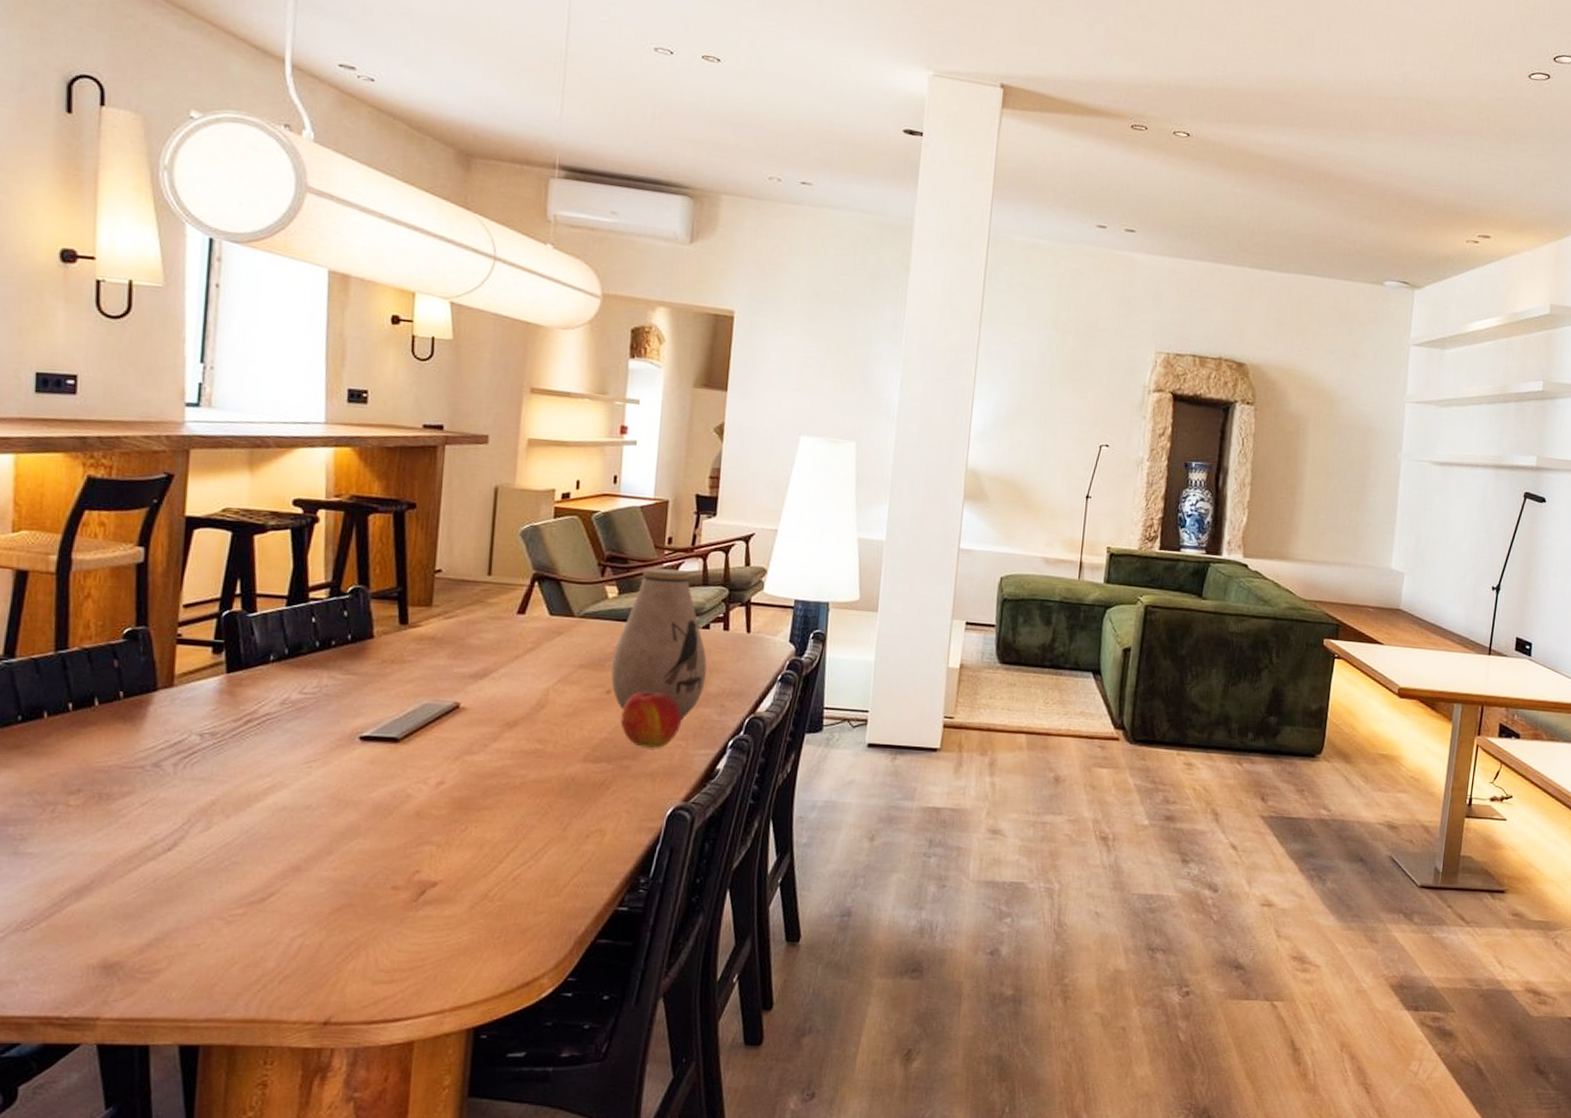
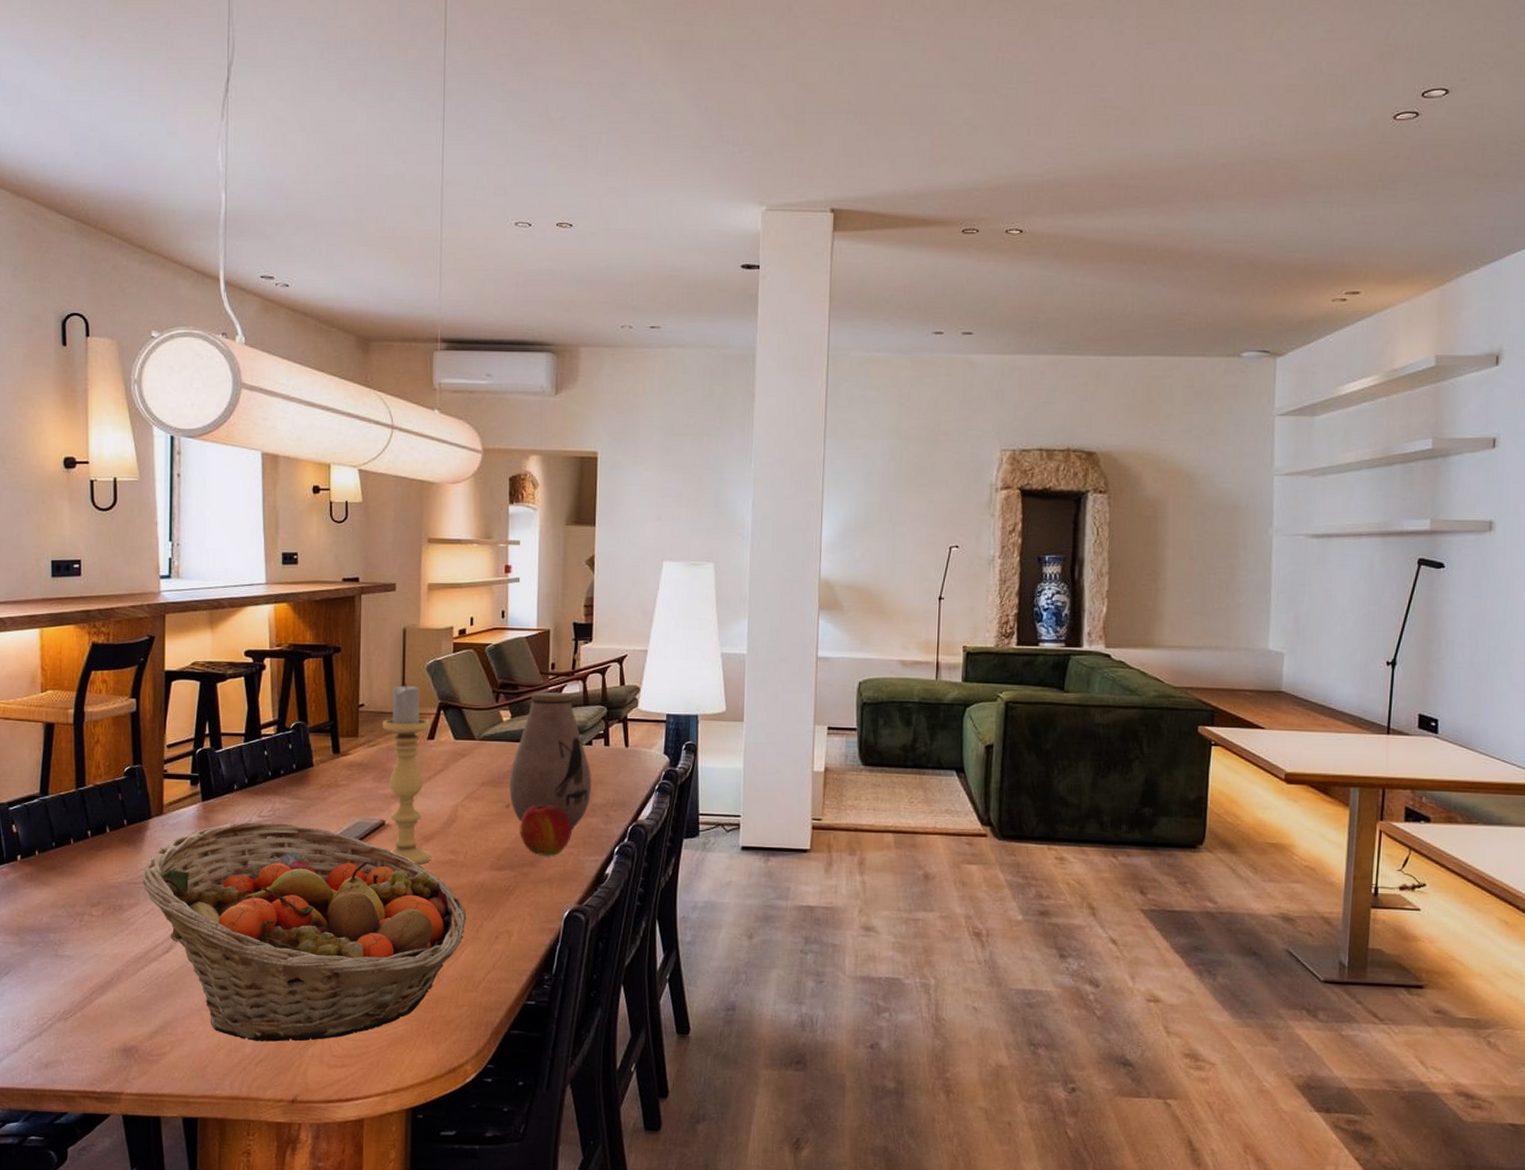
fruit basket: none [141,698,553,955] -> present [142,821,467,1042]
candle holder: none [462,549,522,754] -> present [382,683,431,864]

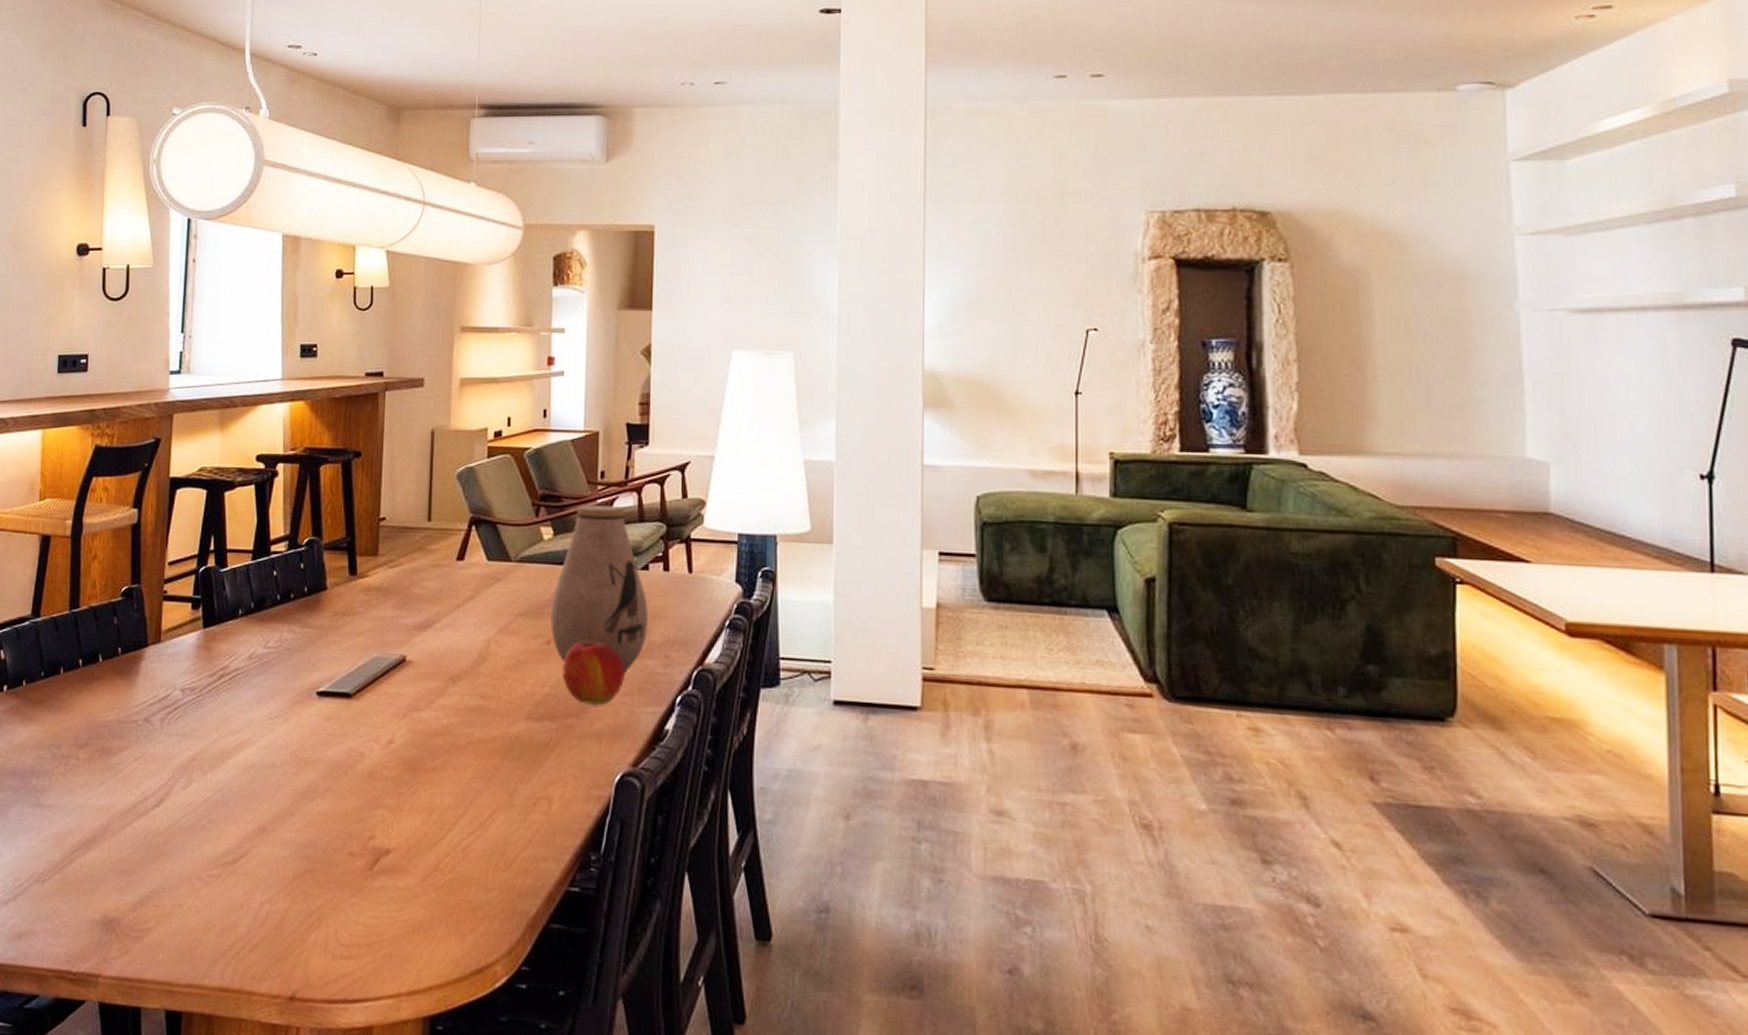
fruit basket: present [142,821,467,1042] -> none [134,653,499,924]
candle holder: present [382,683,431,864] -> none [405,493,461,710]

